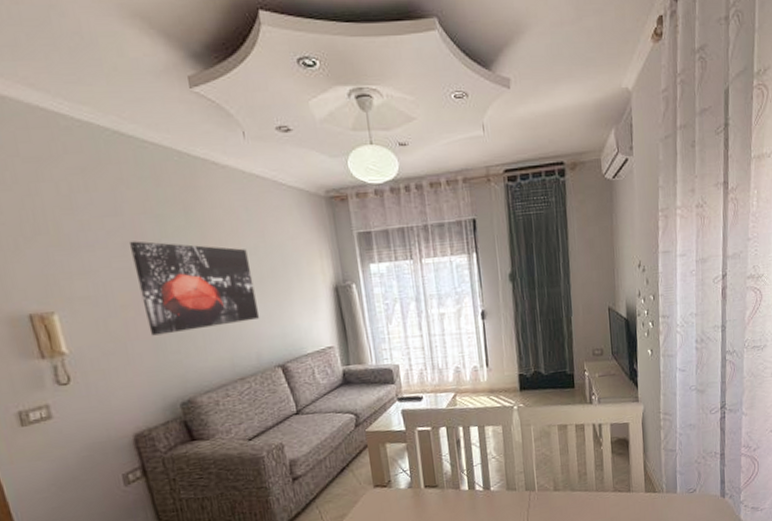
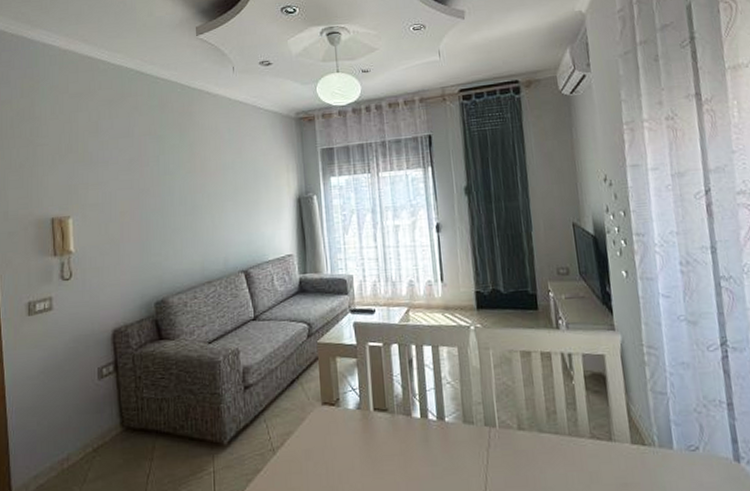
wall art: present [128,240,260,336] -> none [134,157,231,239]

